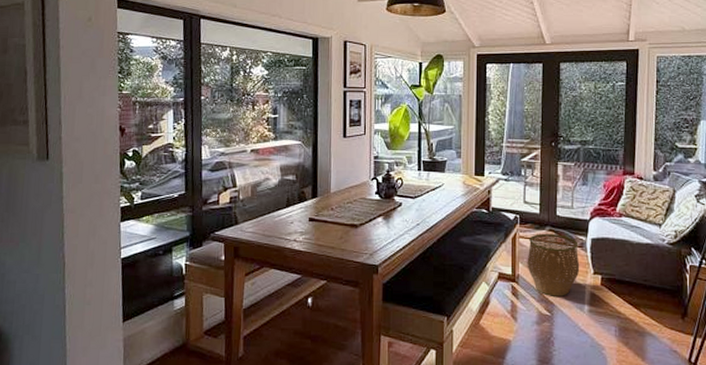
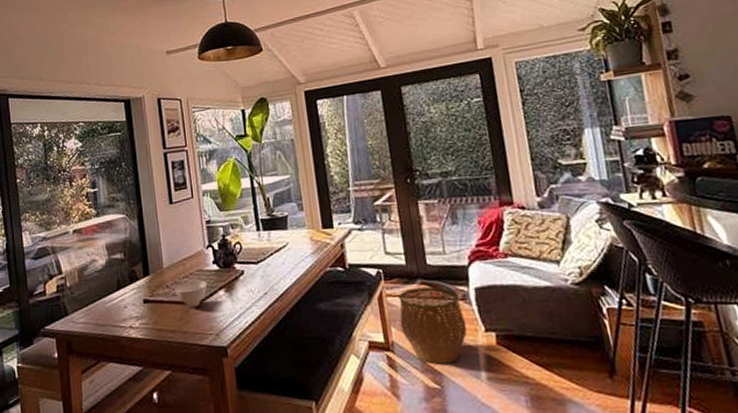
bowl: none [339,207,368,230] -> present [175,280,208,308]

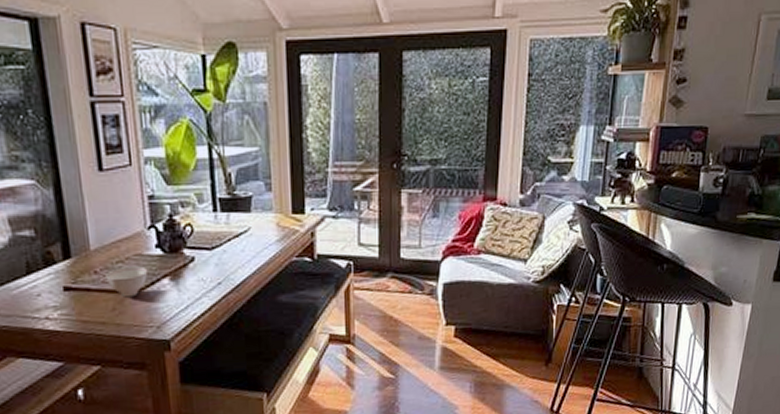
basket: present [397,286,468,365] -> none [364,280,430,356]

